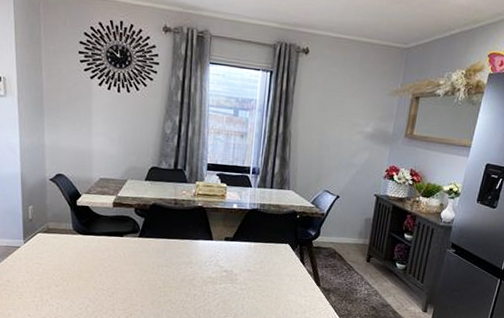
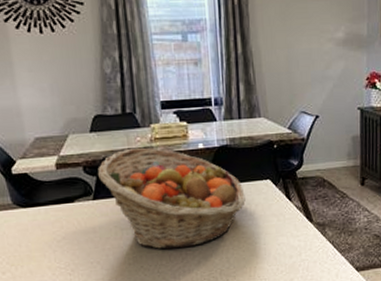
fruit basket: none [146,199,266,291] -> present [98,147,246,250]

